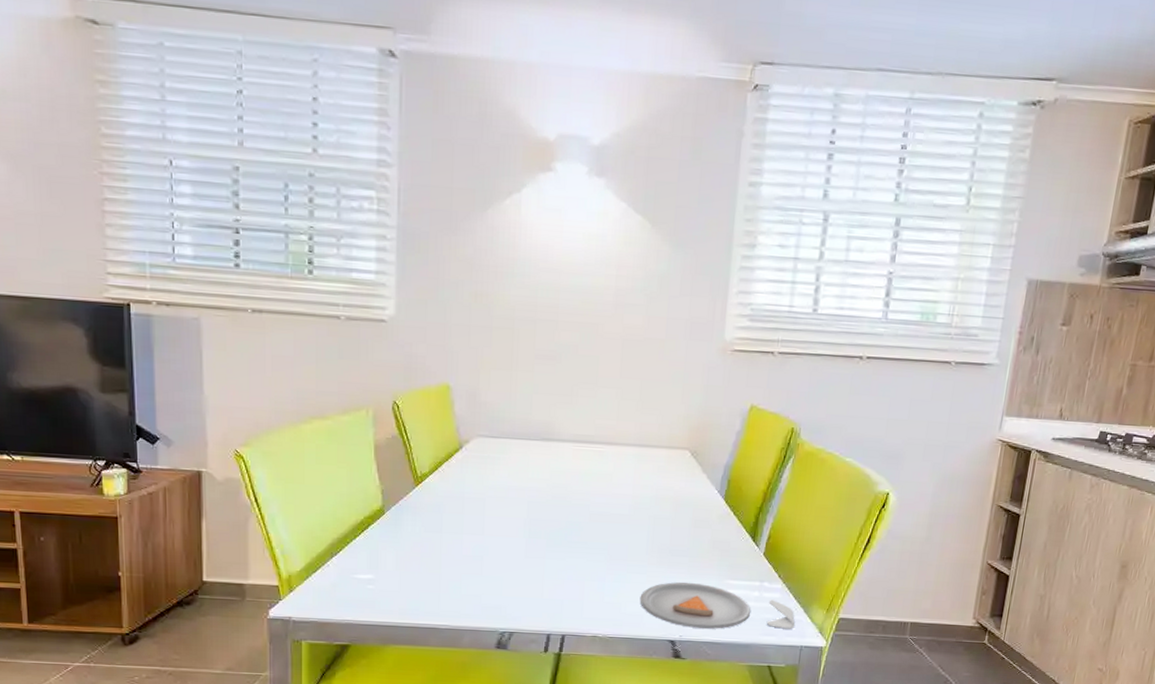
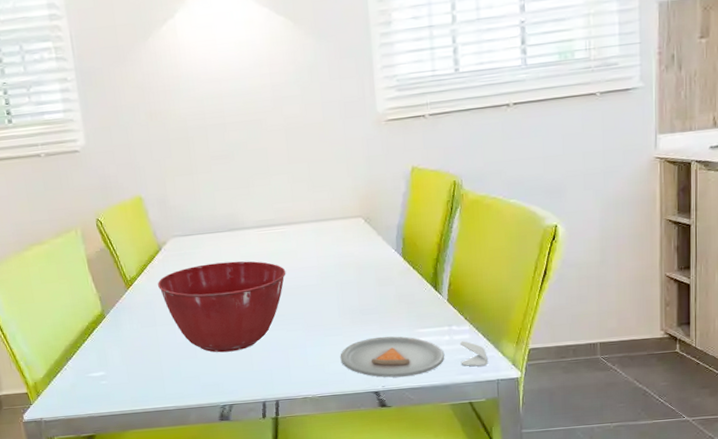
mixing bowl: none [452,472,597,574] -> present [158,261,286,353]

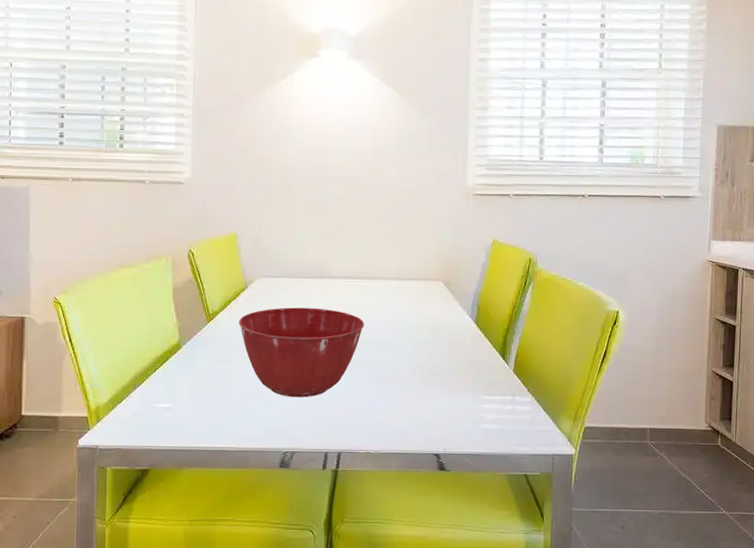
dinner plate: present [340,336,489,378] -> none [406,399,546,442]

